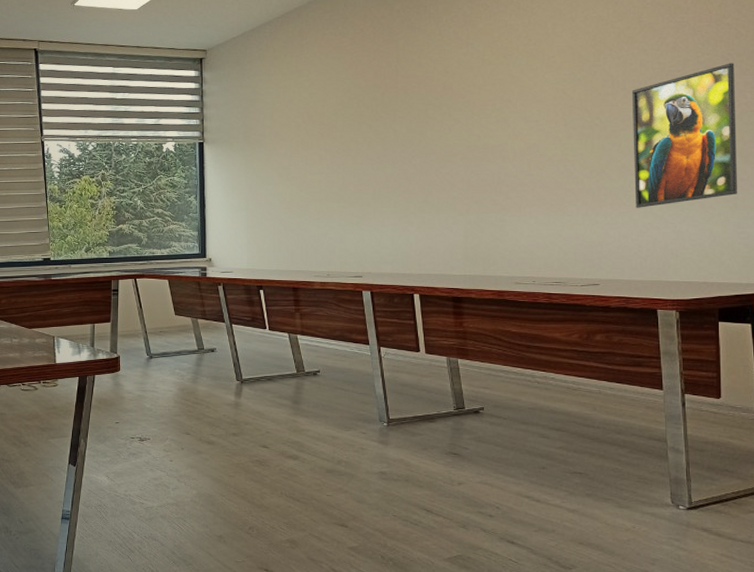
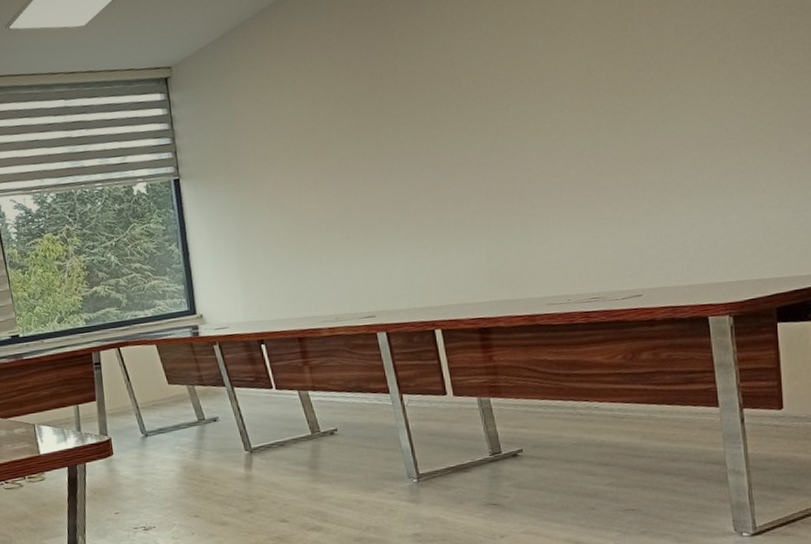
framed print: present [631,63,738,208] -> none [666,16,793,202]

